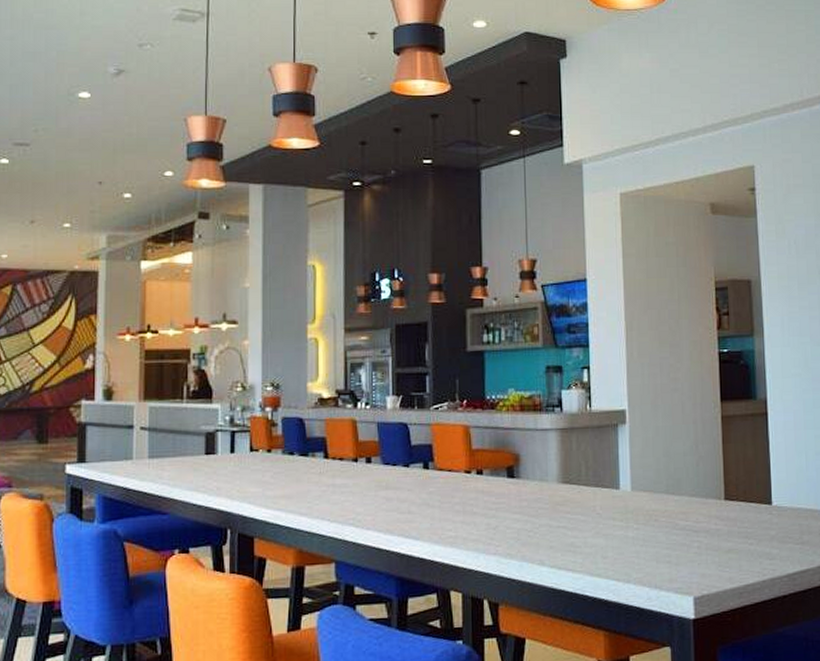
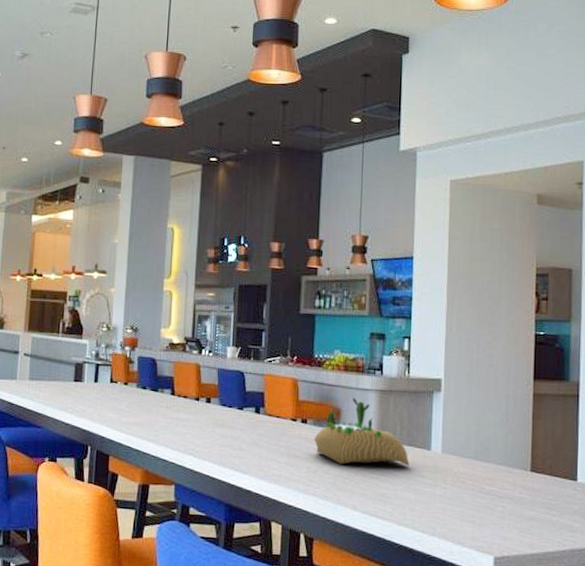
succulent planter: none [492,439,598,516] -> present [314,397,410,466]

